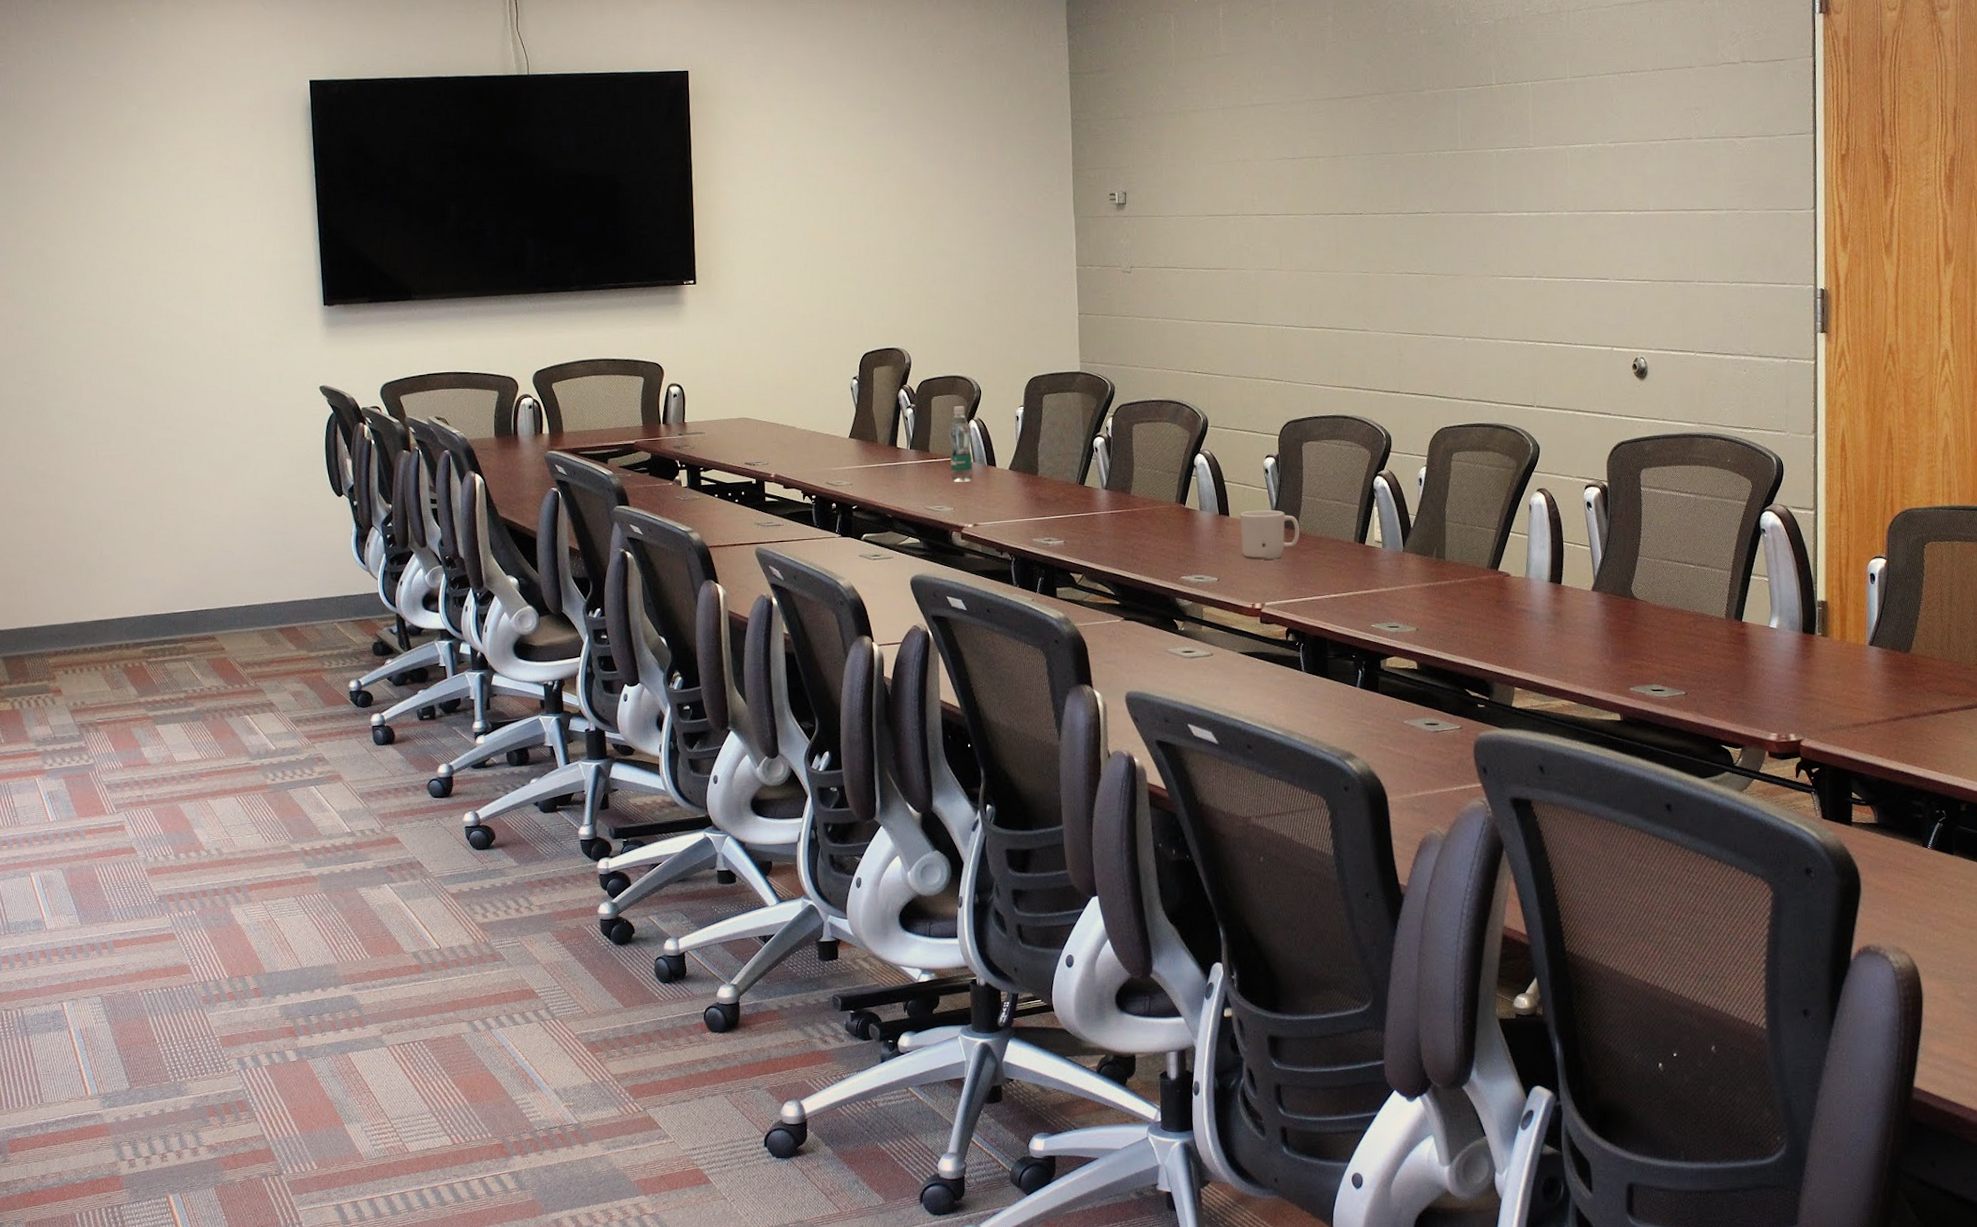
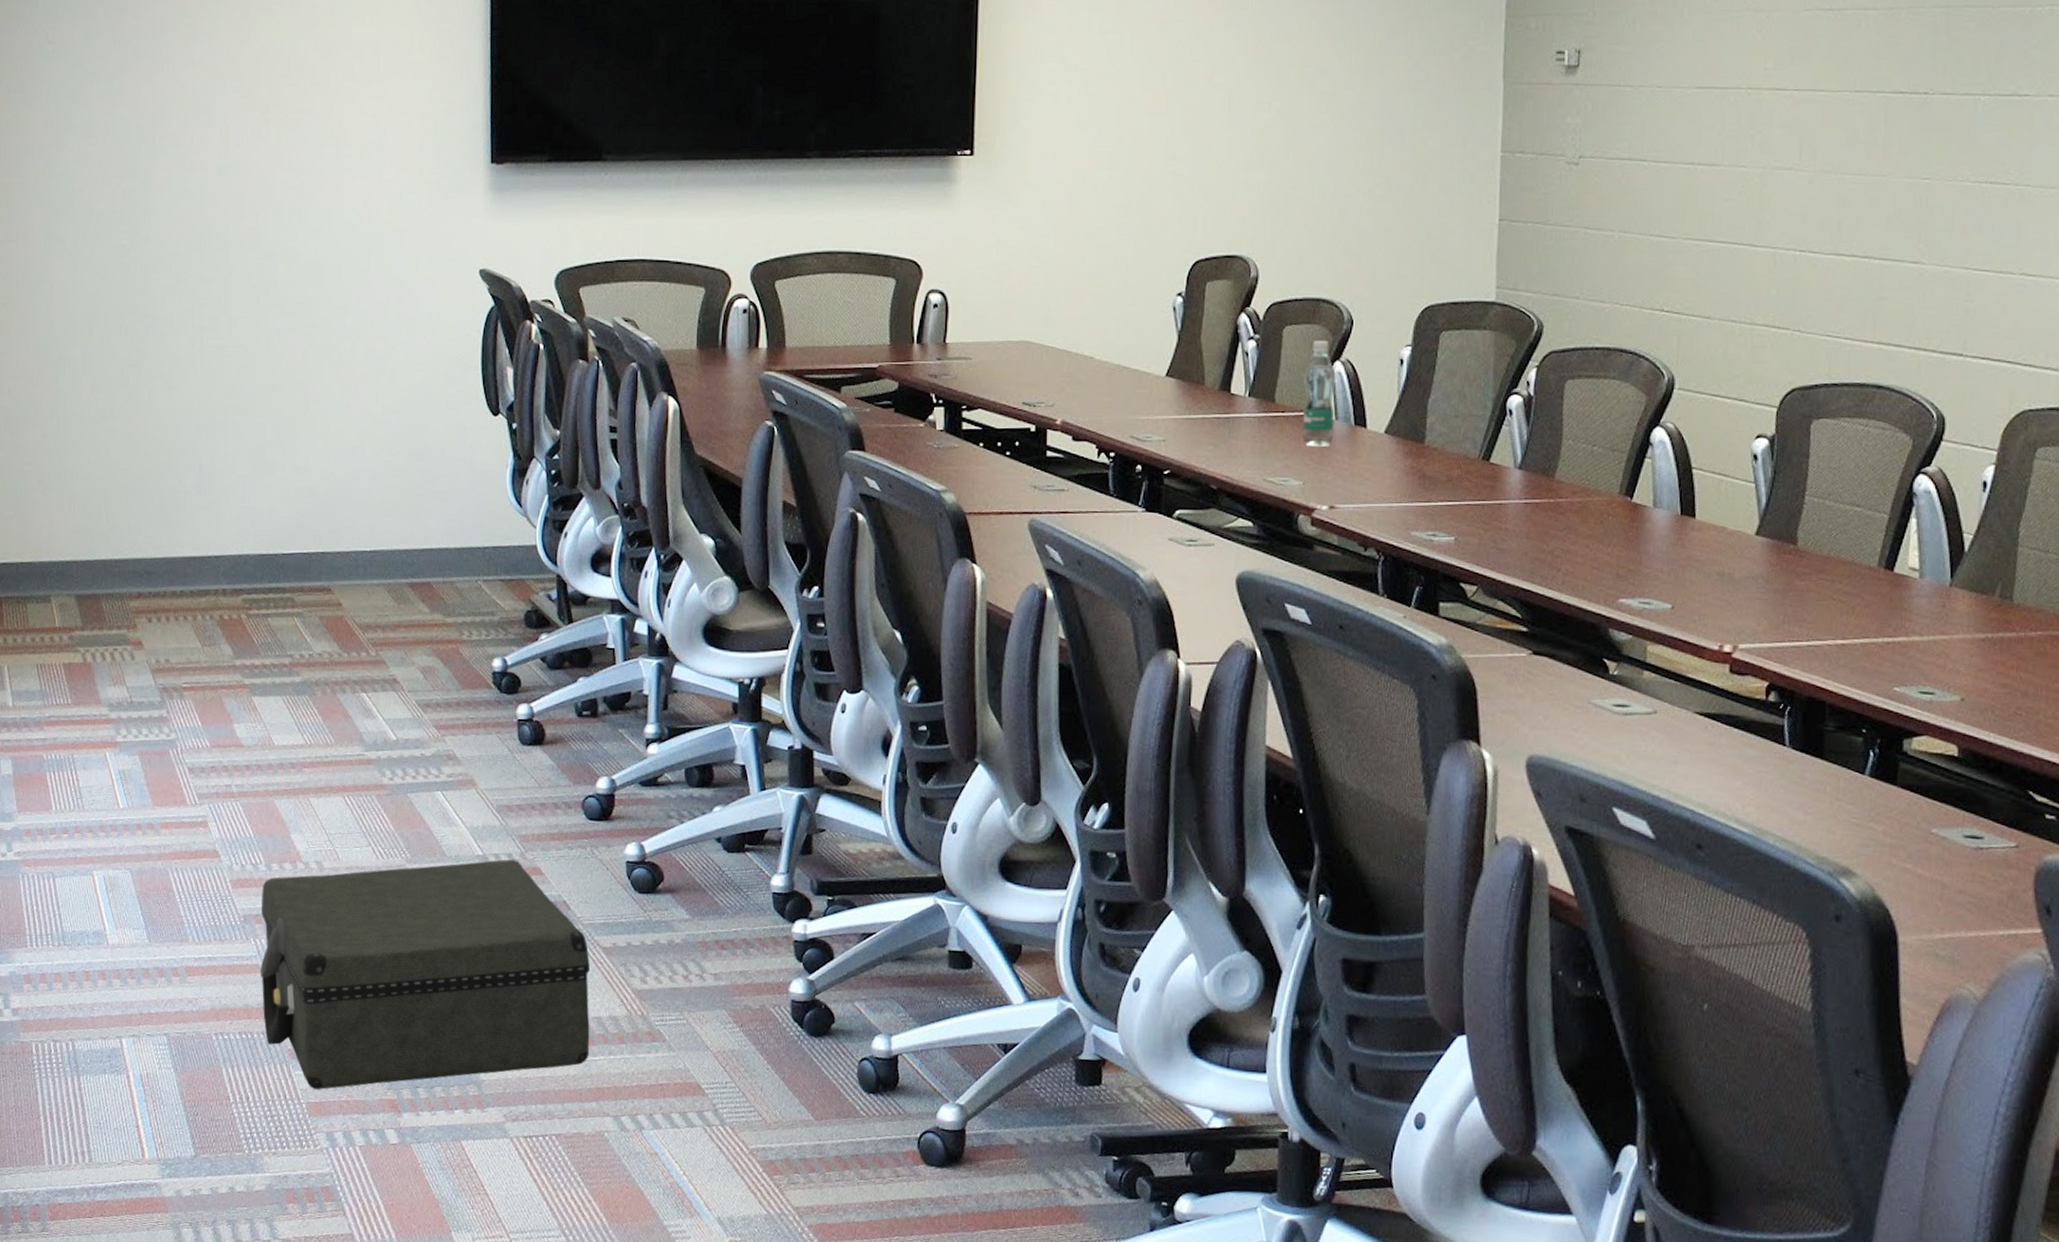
briefcase: none [173,832,446,1026] -> present [260,859,590,1089]
mug: present [1239,509,1300,560] -> none [1709,512,1799,584]

